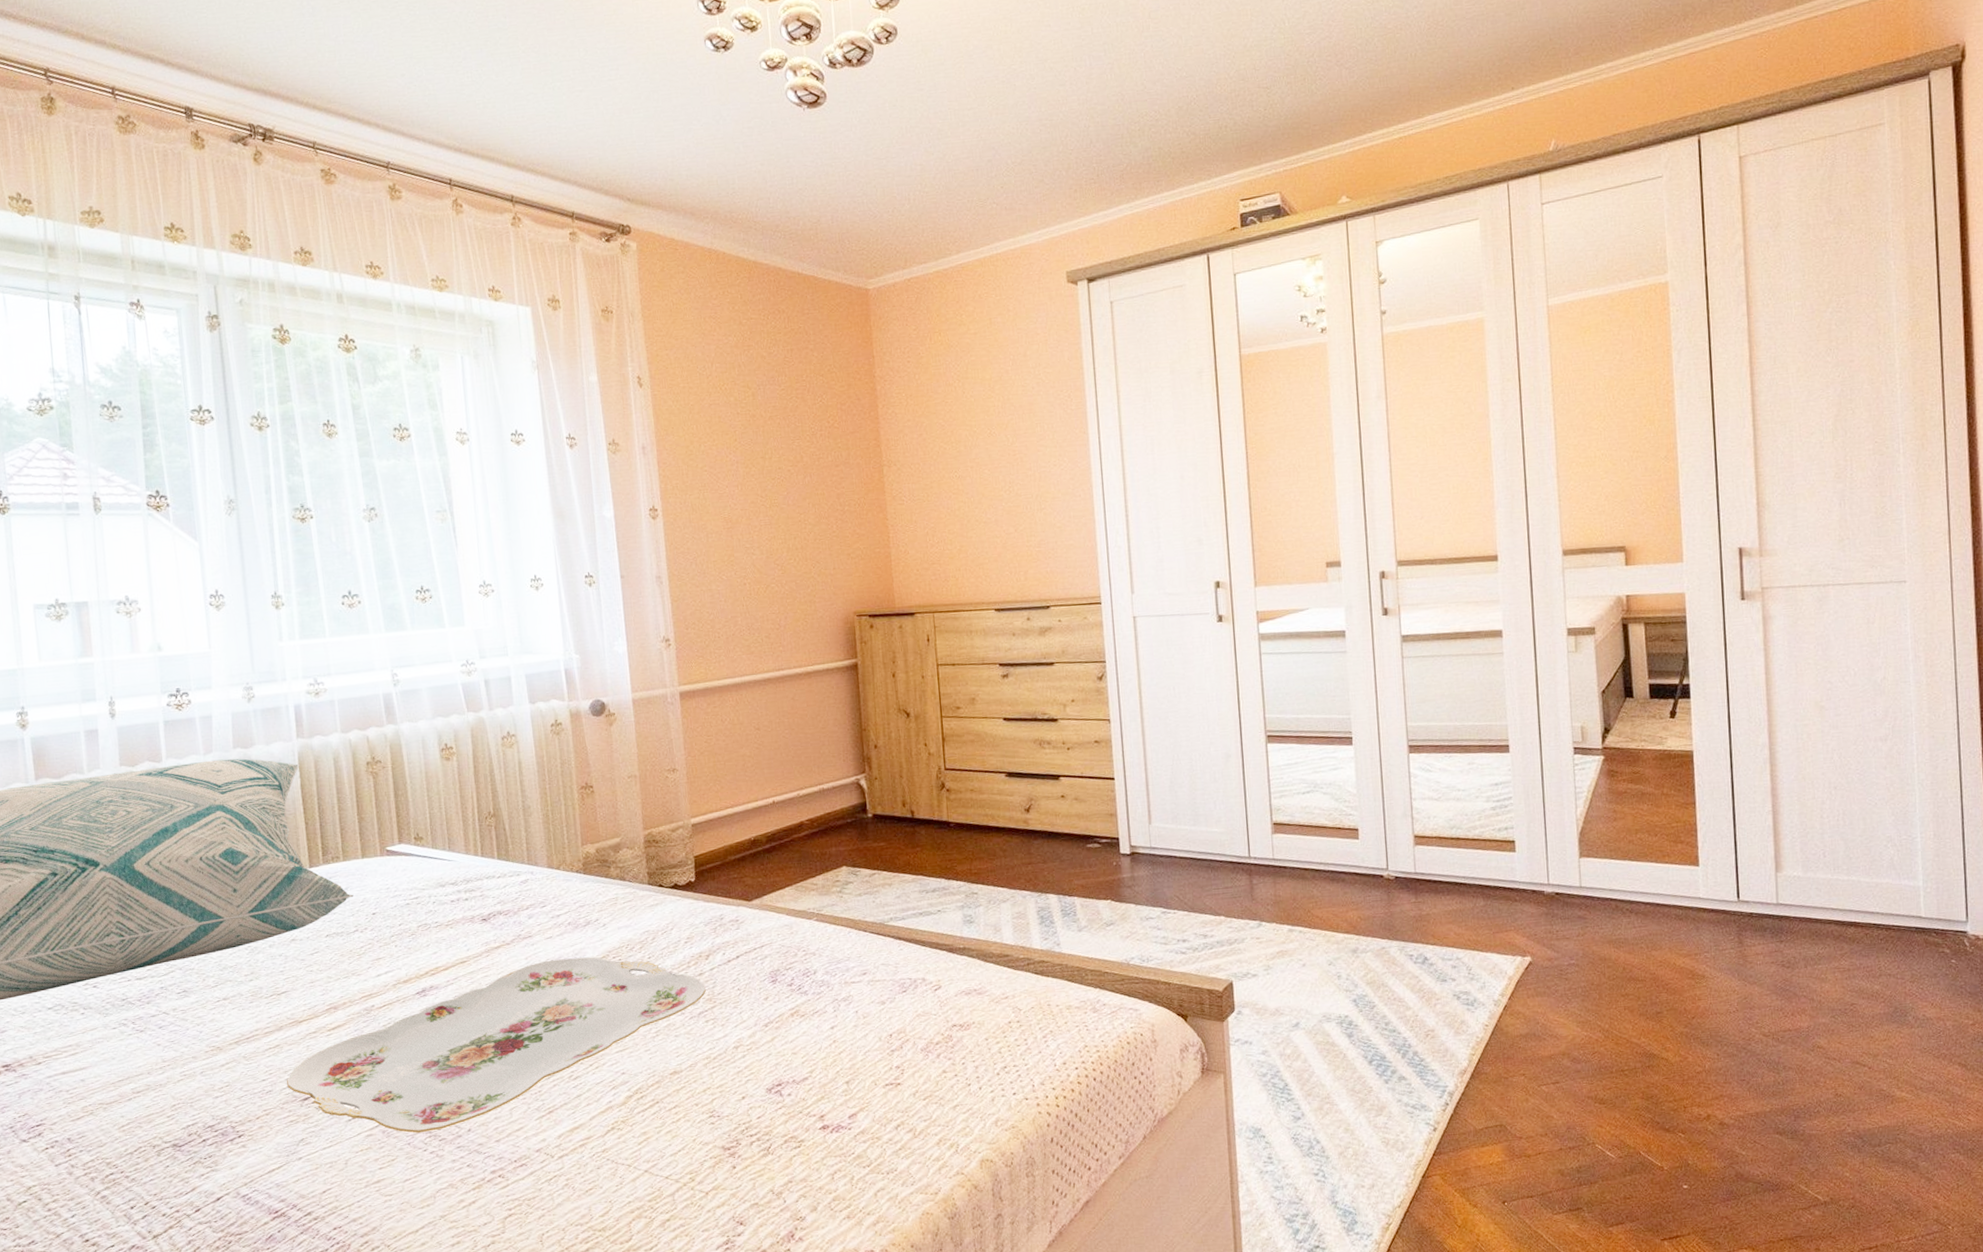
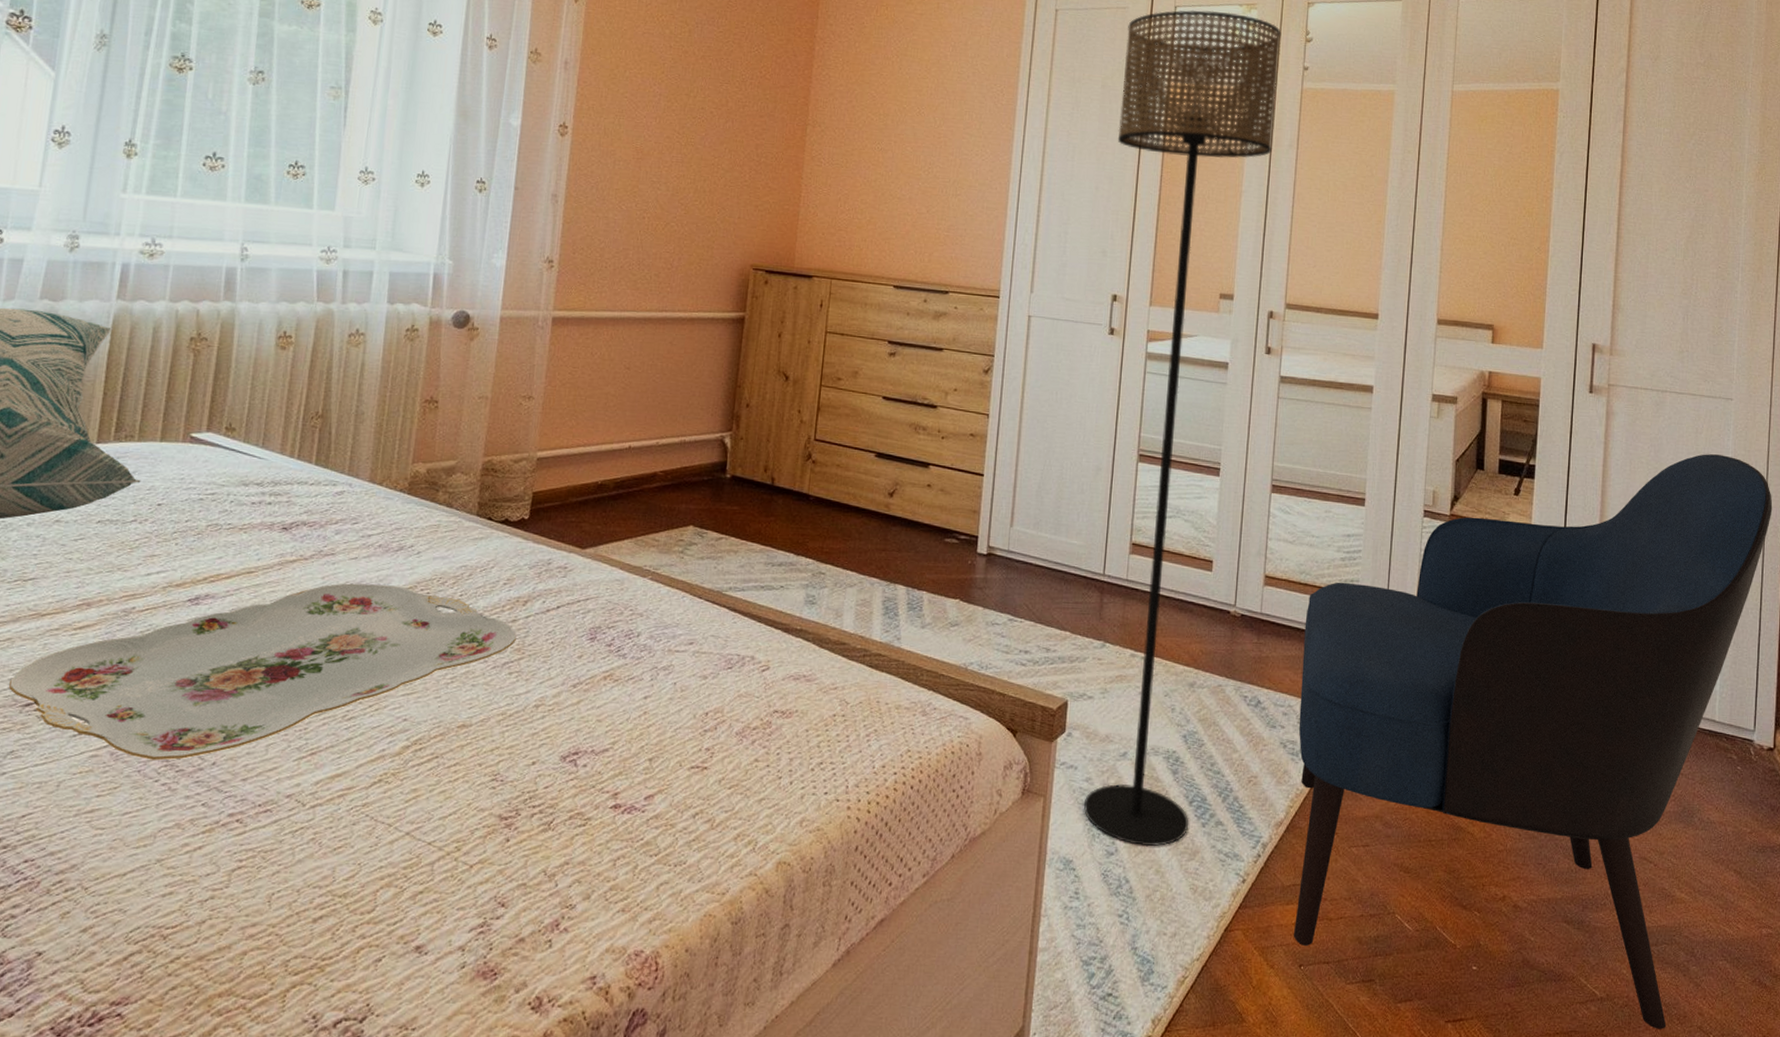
floor lamp: none [1188,268,1371,1108] -> present [1084,10,1282,847]
armchair: none [1462,642,1965,1226] -> present [1293,454,1773,1029]

